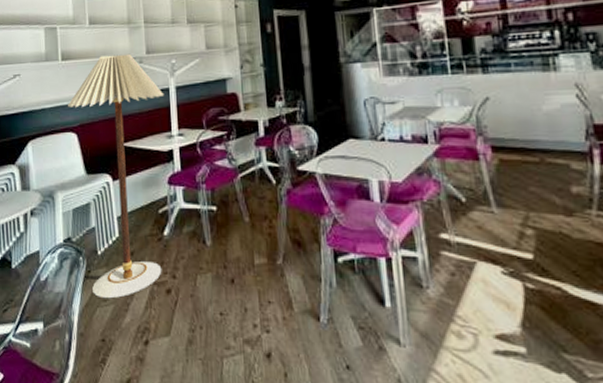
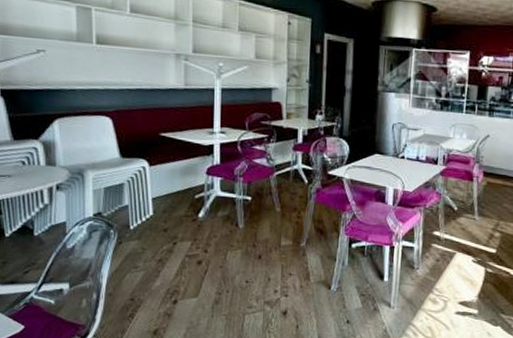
floor lamp: present [68,53,164,299] -> none [102,46,209,266]

